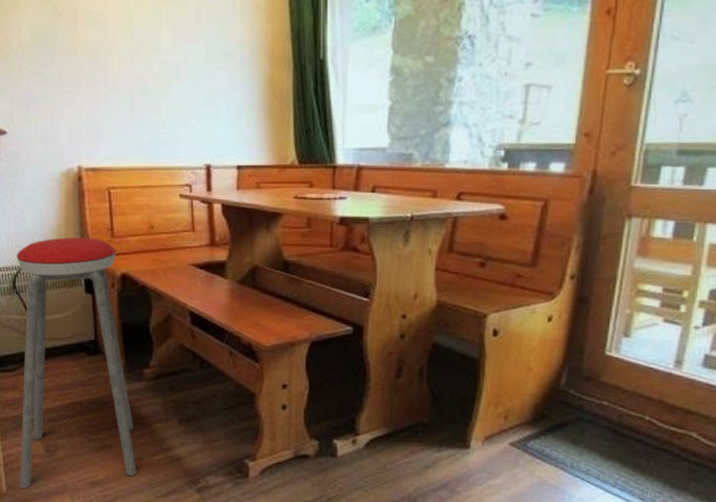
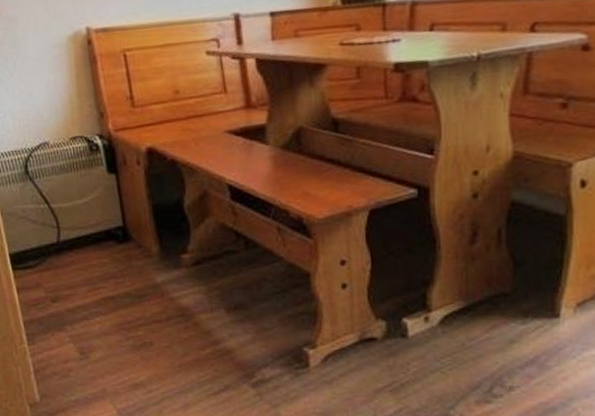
music stool: present [17,238,137,489] -> none [26,109,183,397]

